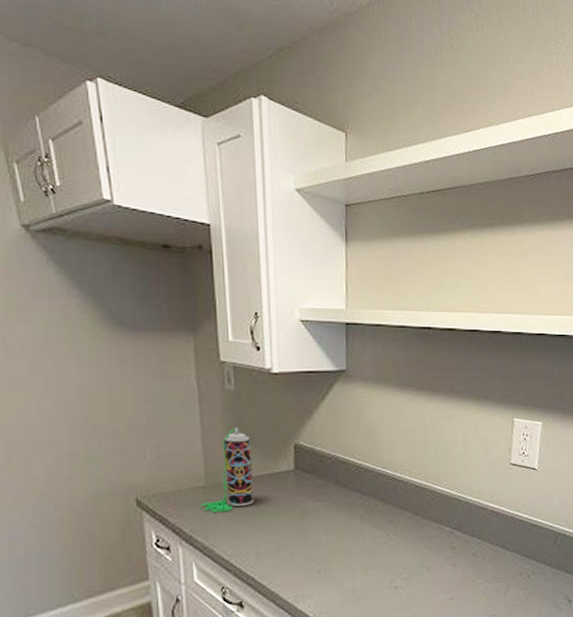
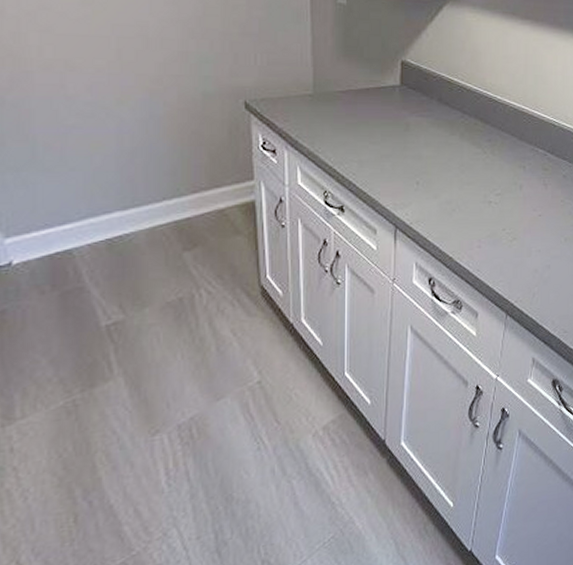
spray can: present [200,427,255,513] -> none [307,40,360,121]

